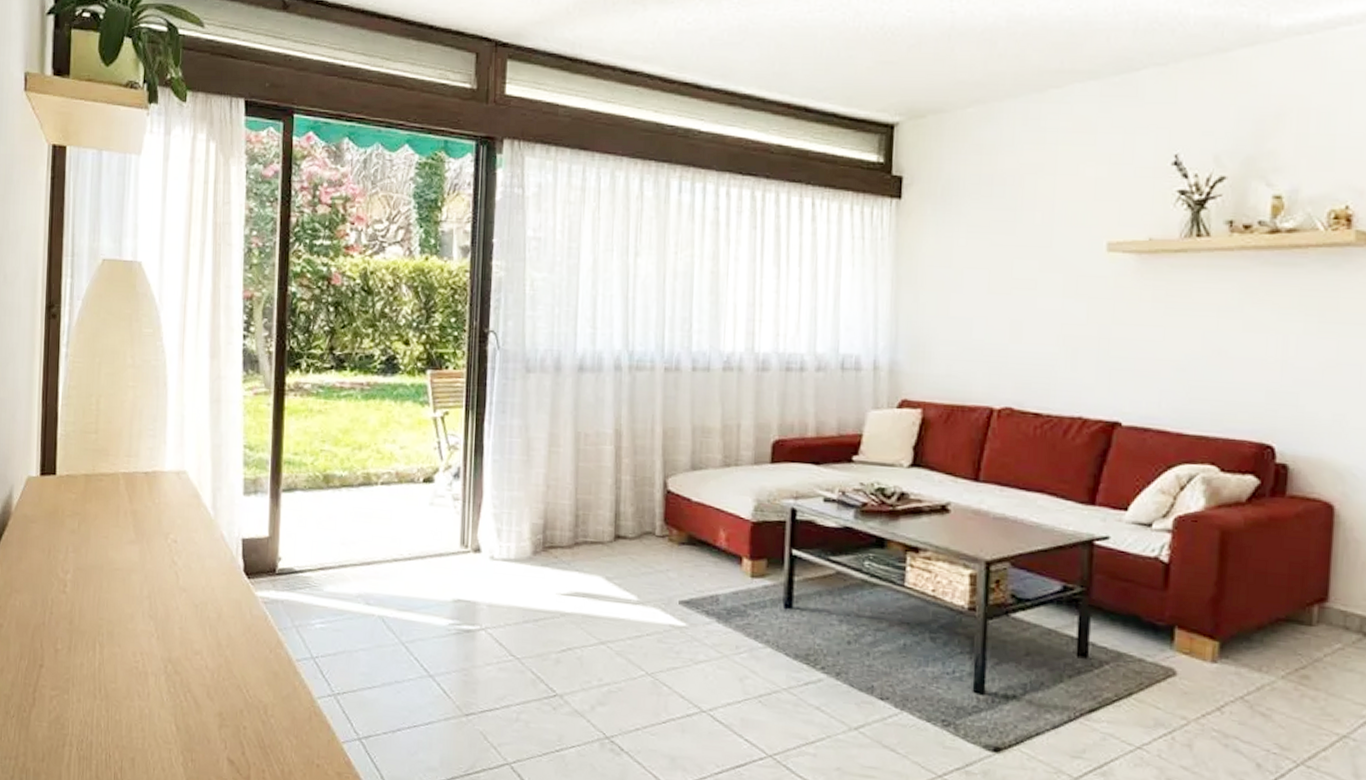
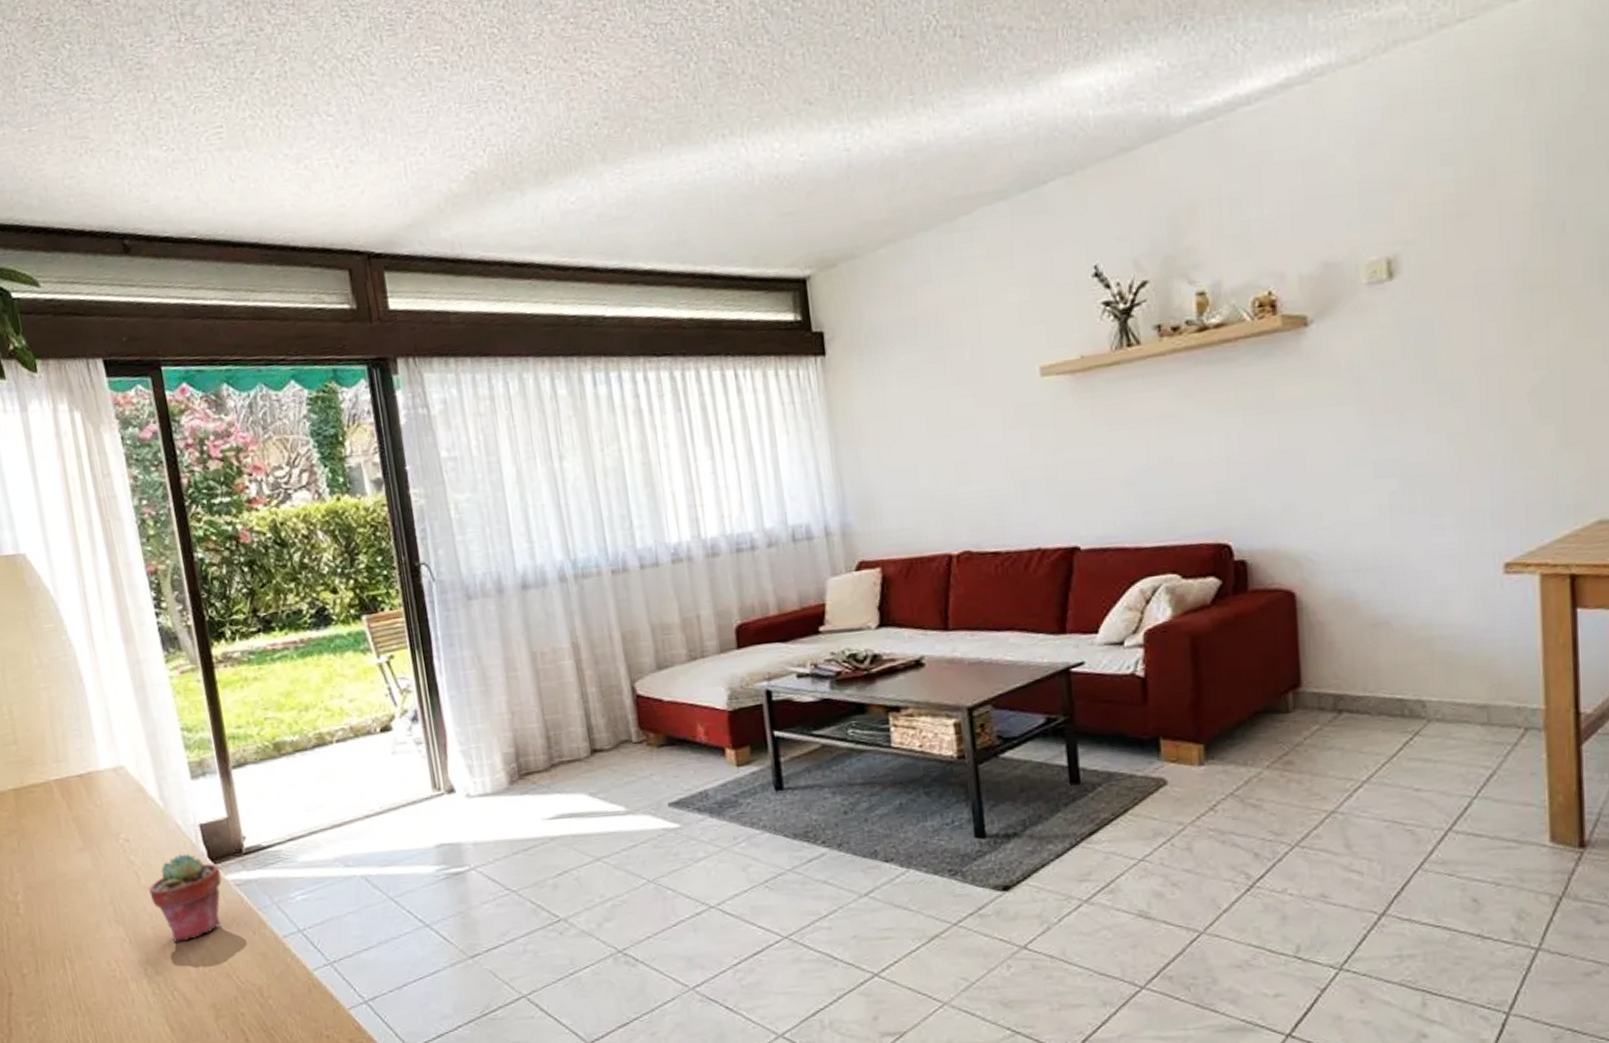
potted succulent: none [184,563,252,647] -> present [149,854,222,943]

